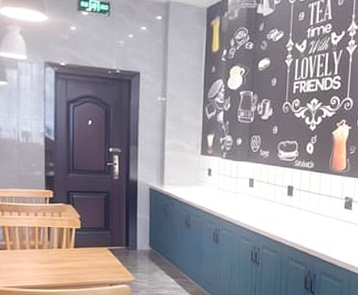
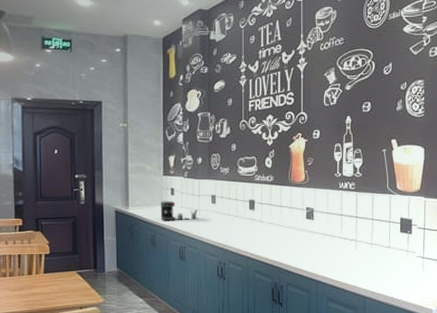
coffee maker: none [196,181,235,202] -> present [160,201,198,220]

